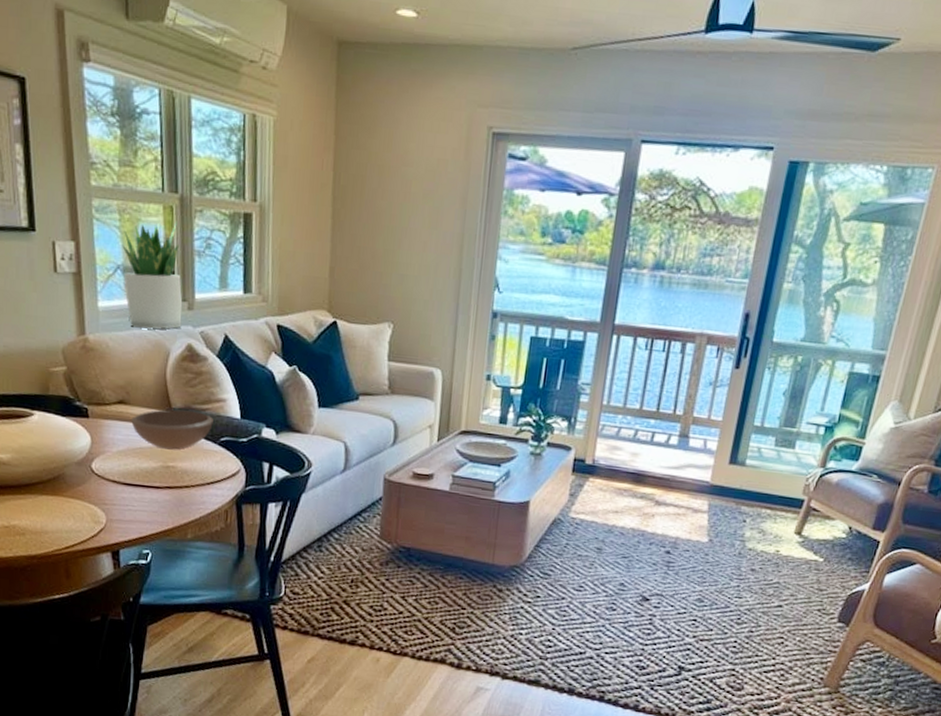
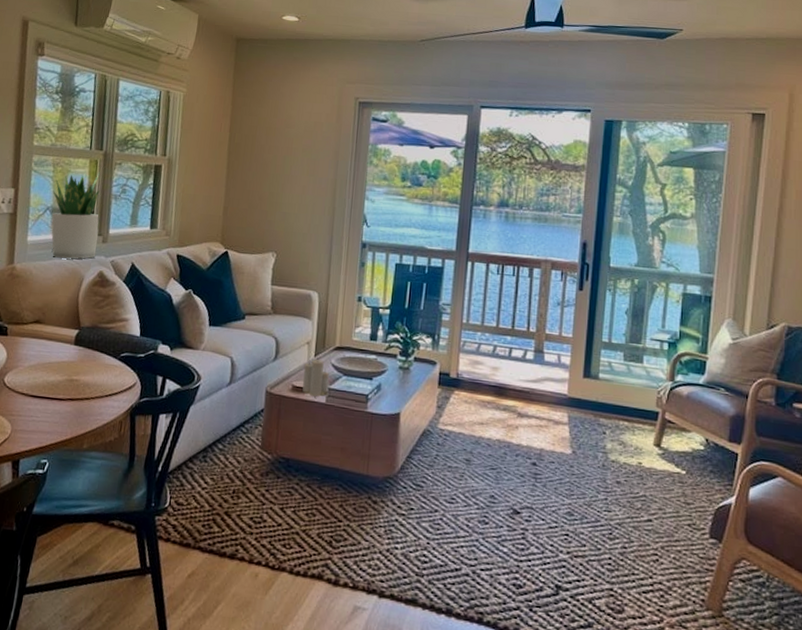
bowl: present [131,409,213,450] -> none [44,328,116,365]
candle: none [424,442,453,485] -> present [302,357,329,397]

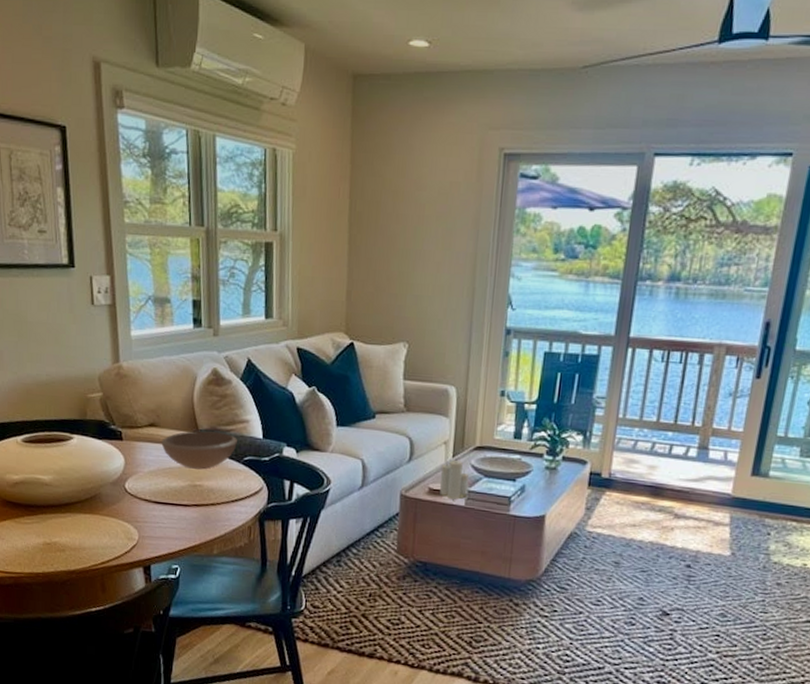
bowl: none [44,328,116,365] -> present [161,430,237,470]
planter: present [51,173,100,260] -> none [153,254,209,356]

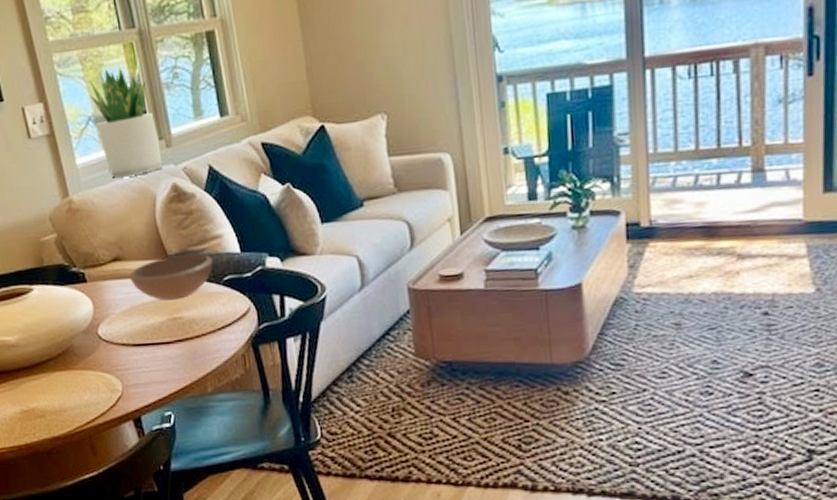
planter: none [153,254,209,356] -> present [88,59,163,178]
candle: present [439,458,469,500] -> none [449,235,486,284]

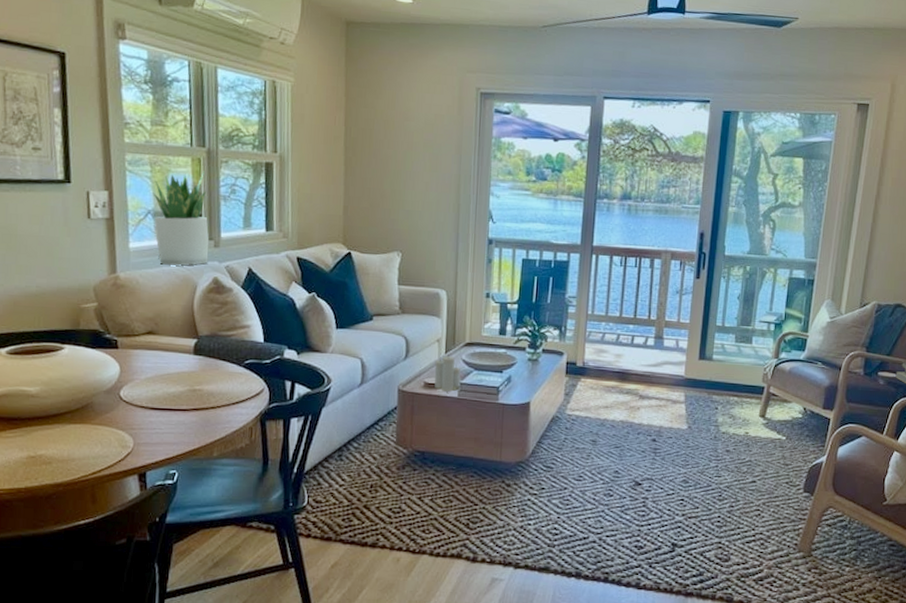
bowl: present [129,254,213,301] -> none [159,337,238,374]
candle: none [449,235,486,284] -> present [434,354,461,392]

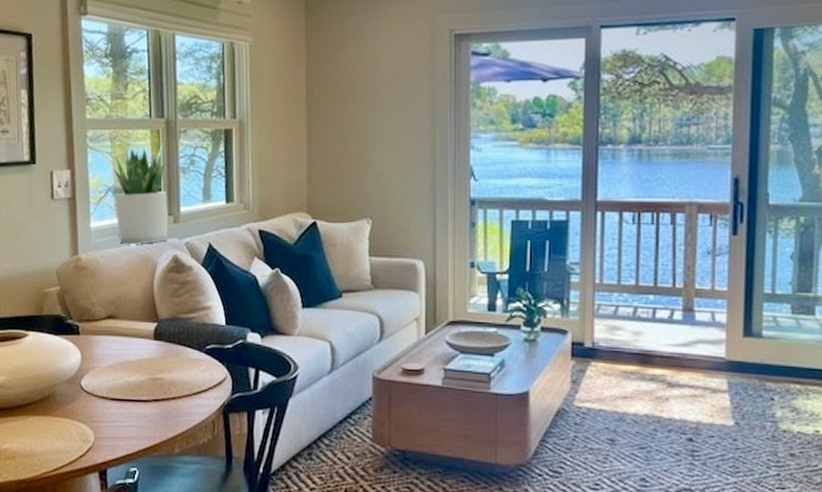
candle: present [434,354,461,392] -> none [413,335,444,379]

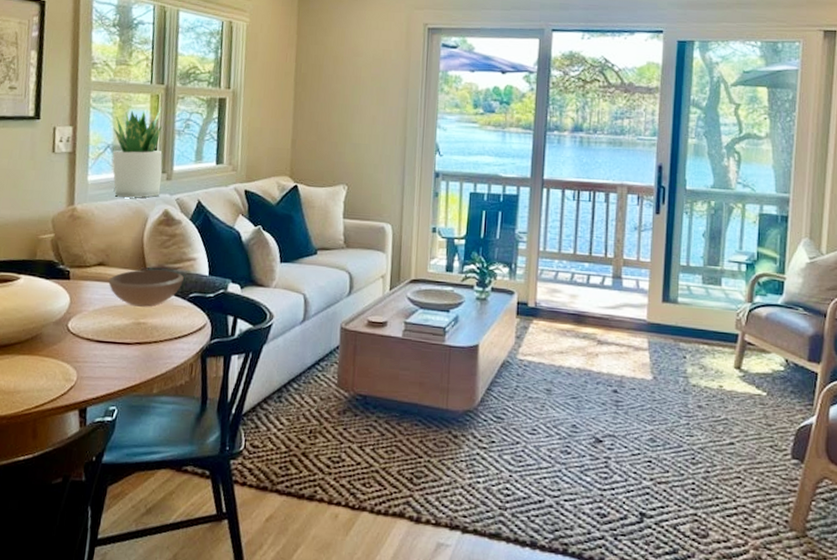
bowl: none [120,320,199,361] -> present [108,269,184,307]

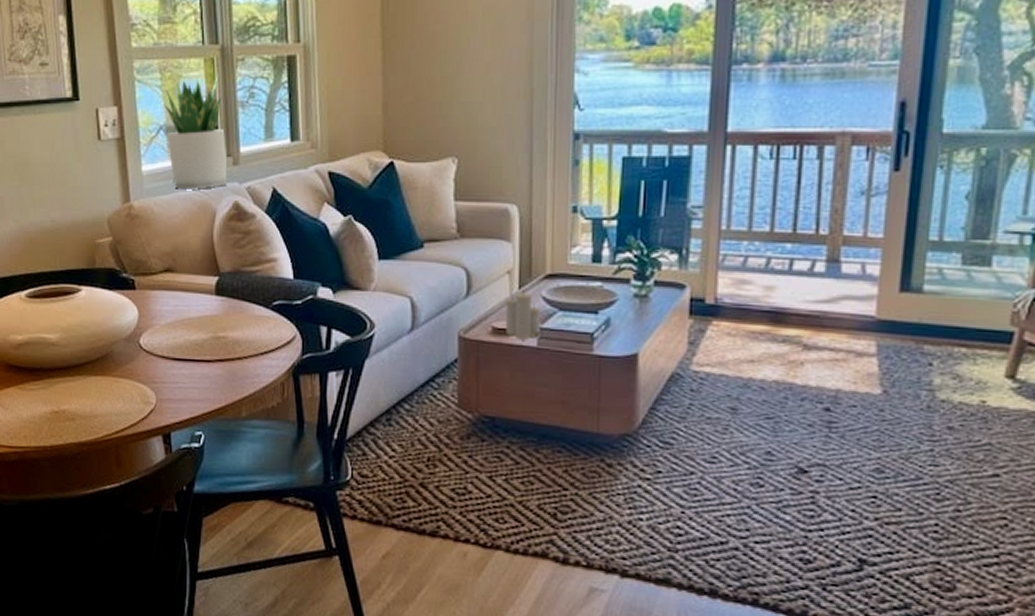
bowl: present [108,269,184,307] -> none [179,274,264,319]
candle: none [378,291,405,331] -> present [505,289,540,340]

